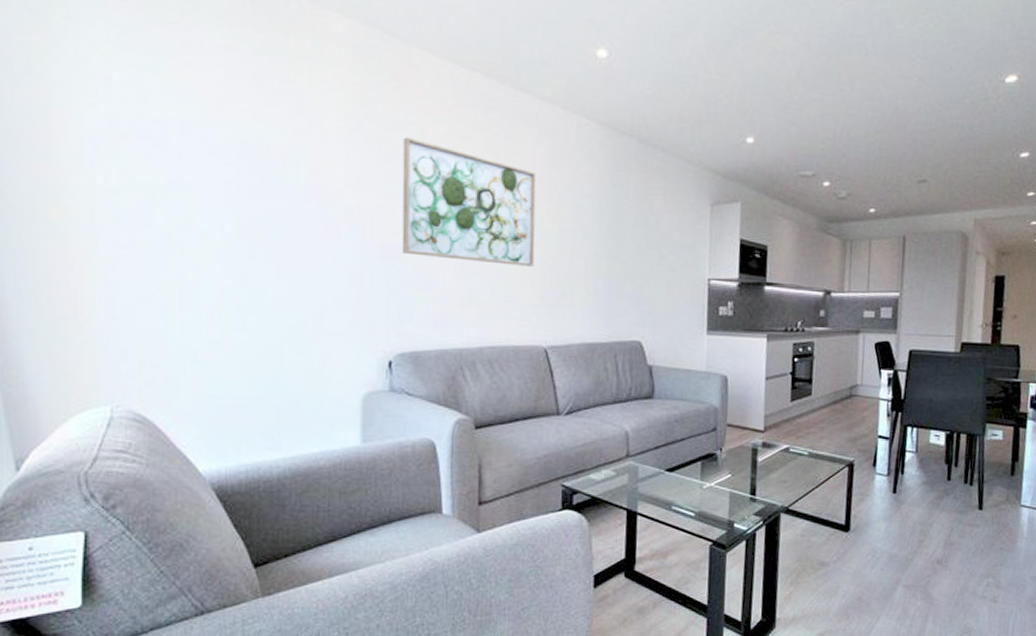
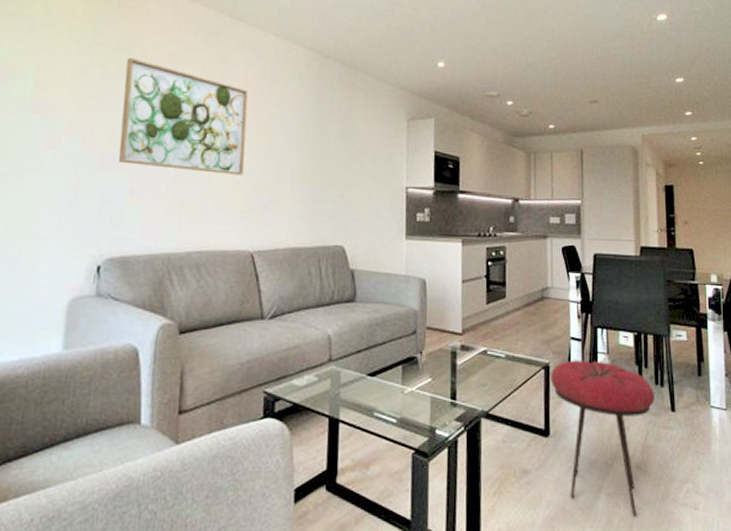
stool: none [854,458,963,607] -> present [551,360,656,516]

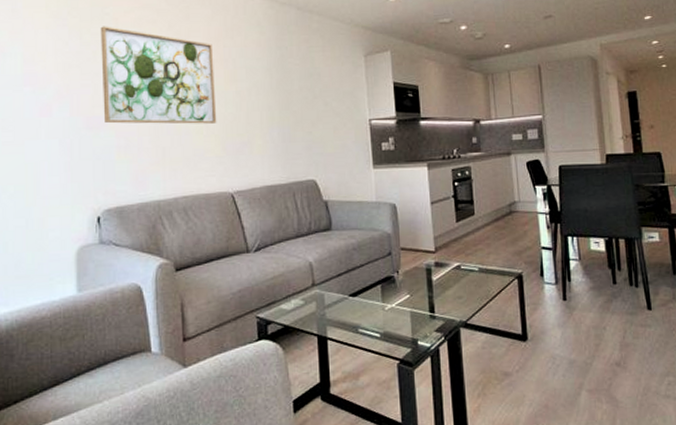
stool: present [551,360,656,516] -> none [524,267,631,410]

